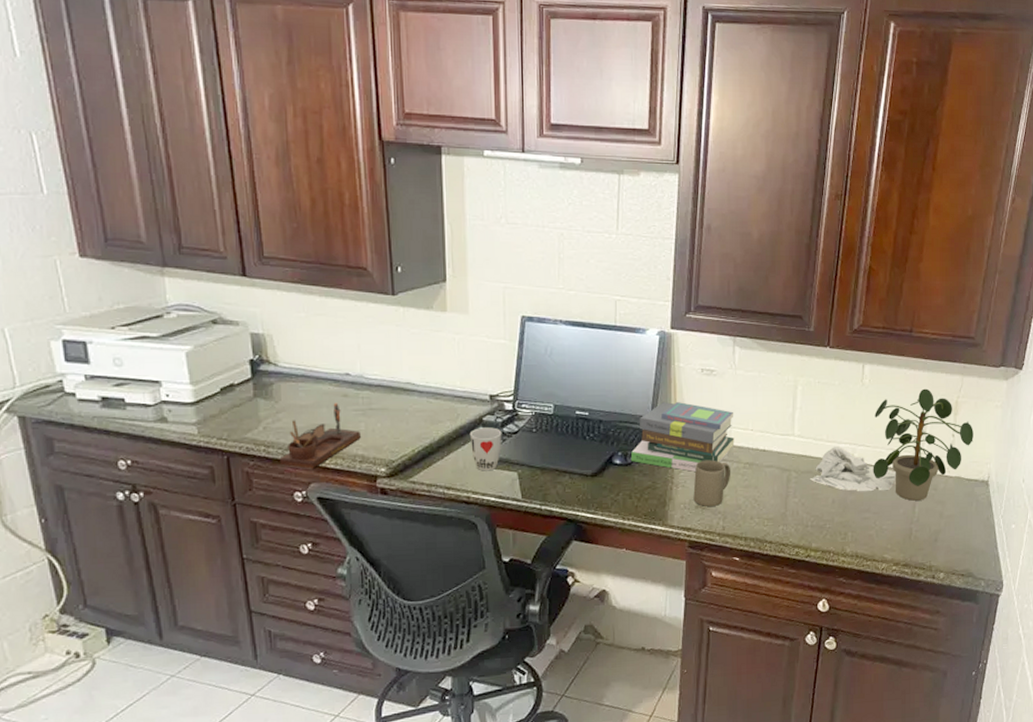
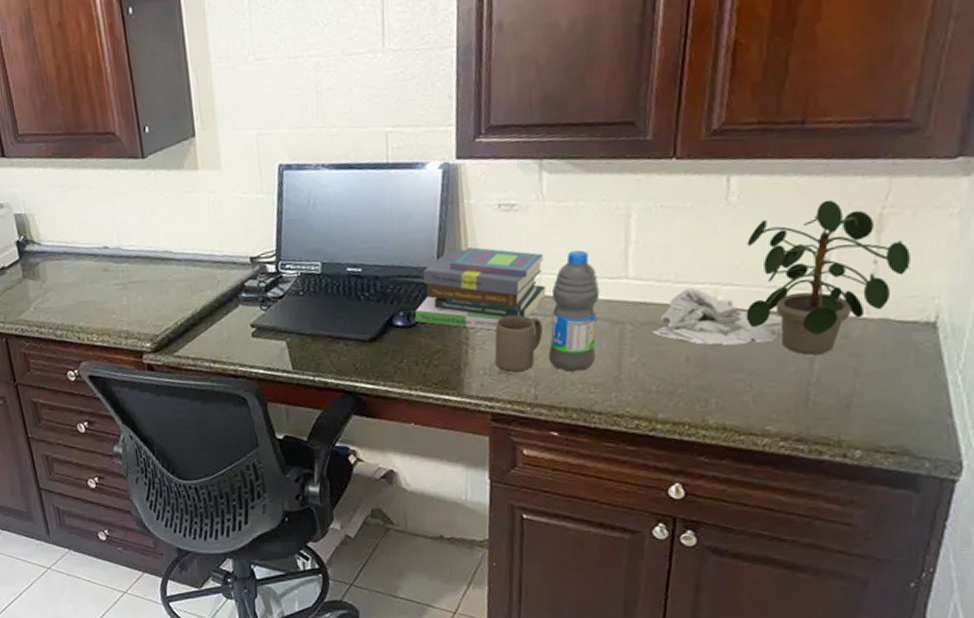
desk organizer: present [279,403,361,471] -> none [51,278,124,349]
cup: present [469,427,502,471] -> none [232,293,267,342]
water bottle: none [734,410,774,508] -> present [548,249,600,372]

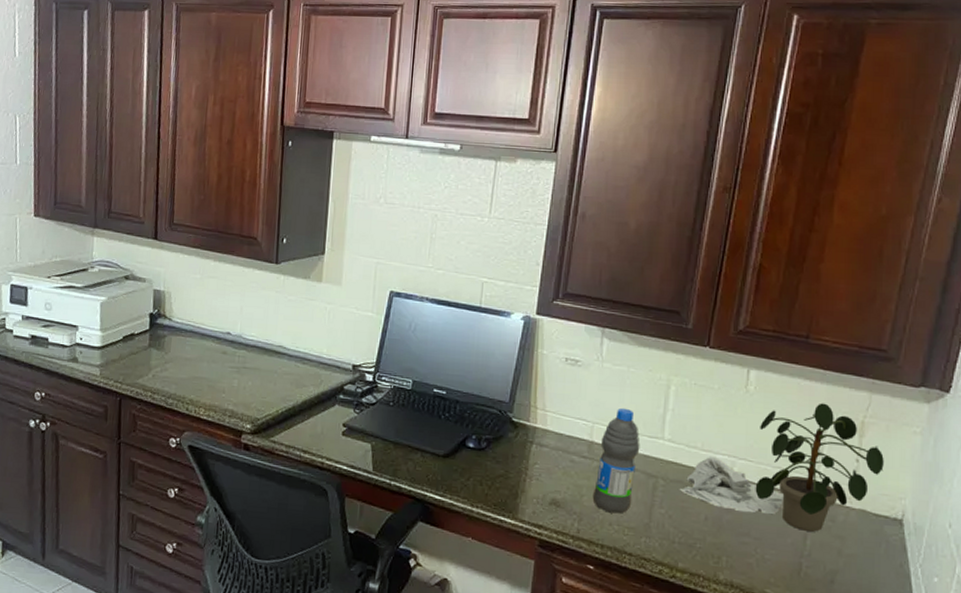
books: present [414,247,546,331] -> none [484,388,598,465]
mug: present [494,314,543,372] -> none [547,454,591,506]

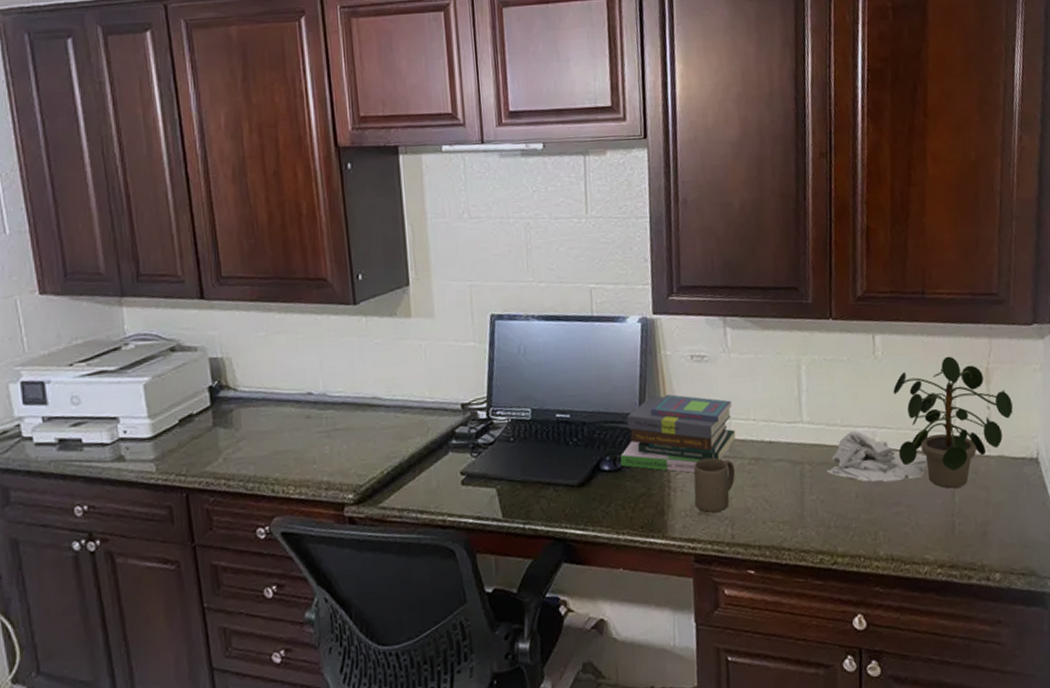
books: none [484,388,598,465] -> present [620,394,736,473]
mug: none [547,454,591,506] -> present [693,457,736,513]
water bottle: present [592,407,640,514] -> none [740,397,782,511]

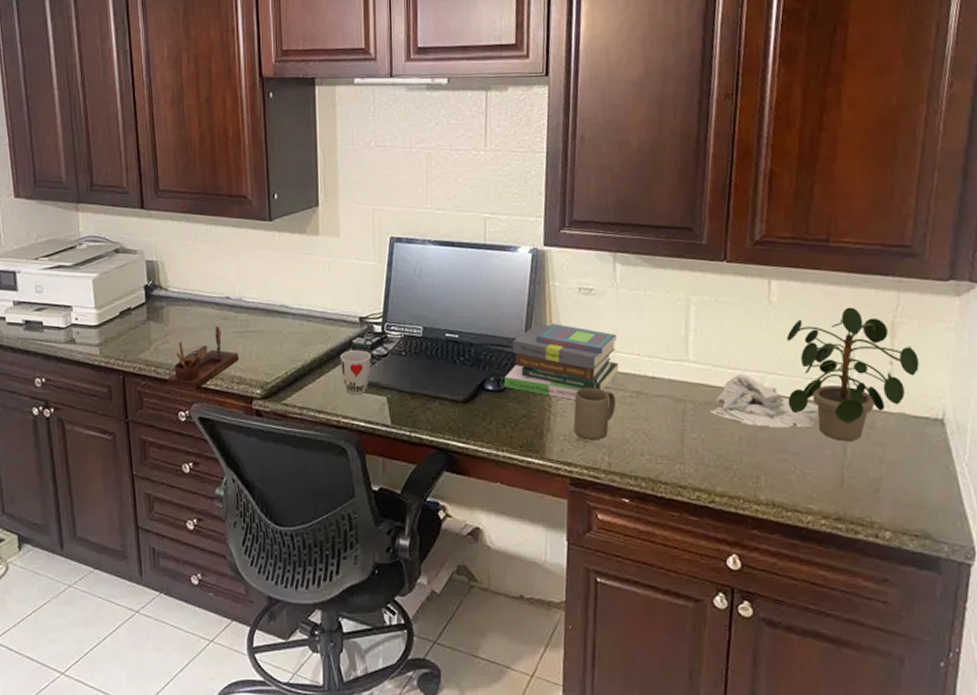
desk organizer: none [240,425,326,503] -> present [167,325,239,391]
cup: none [441,439,477,490] -> present [340,350,372,395]

